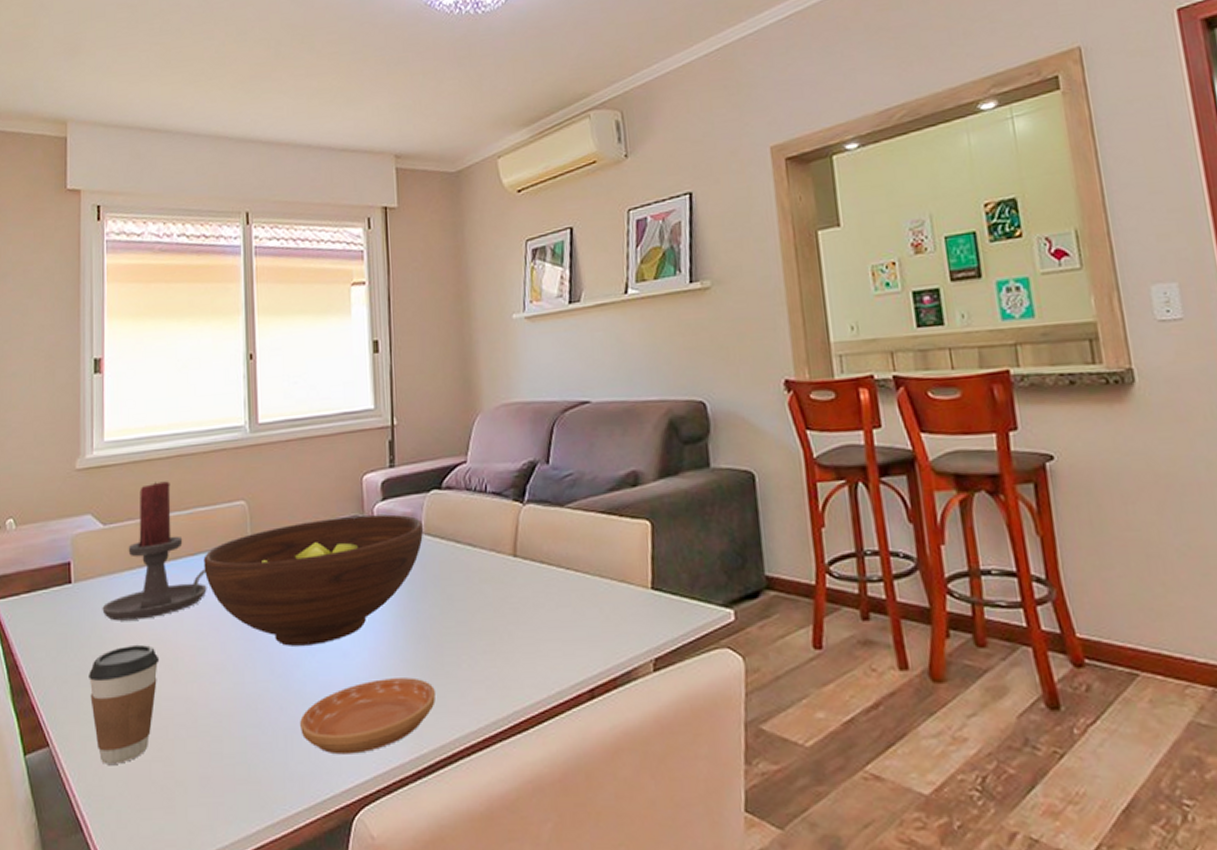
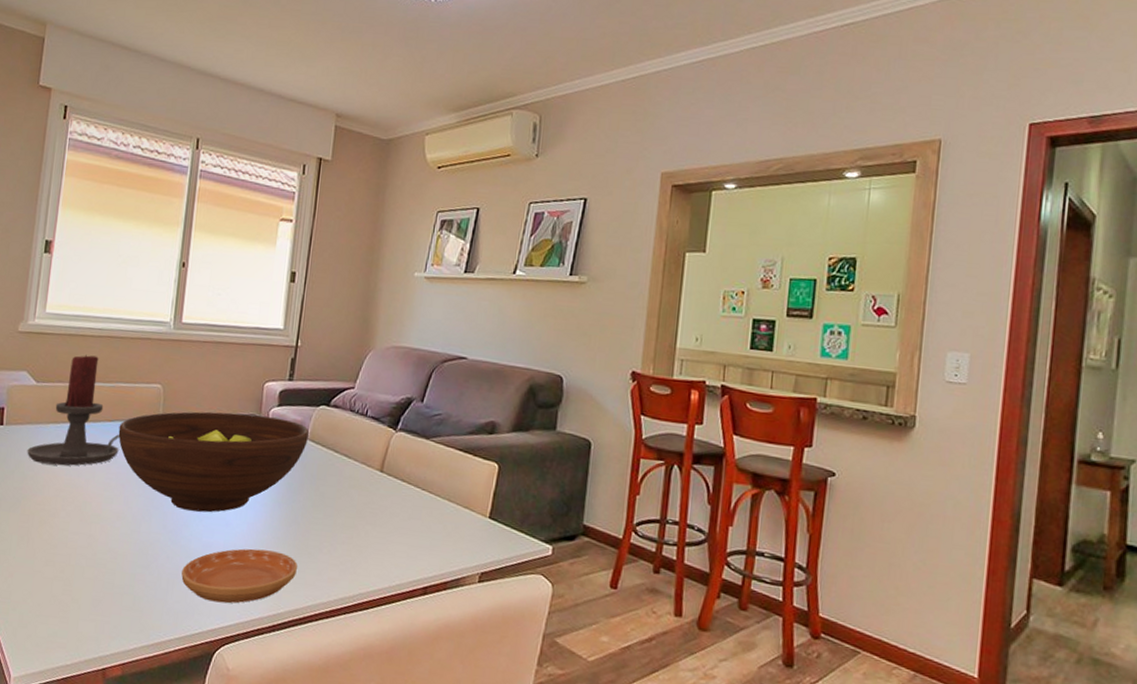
coffee cup: present [89,644,160,764] -> none [8,484,71,577]

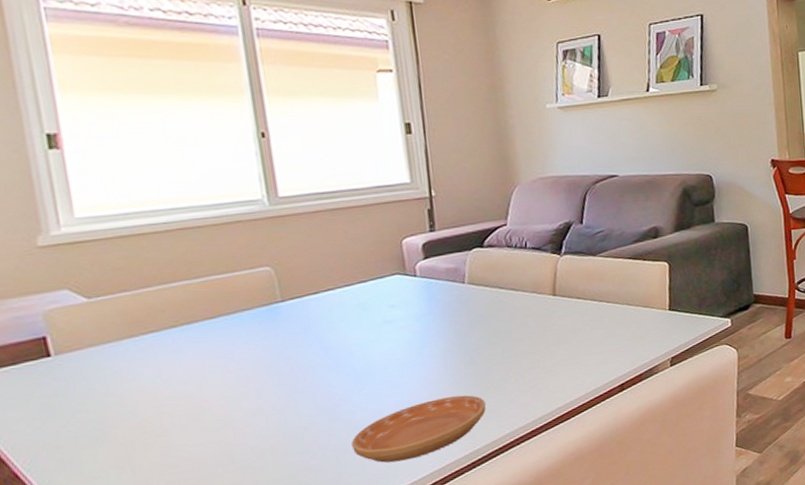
candle holder: present [27,355,120,466] -> none [98,253,233,386]
fruit bowl: present [118,411,310,513] -> none [225,269,468,386]

